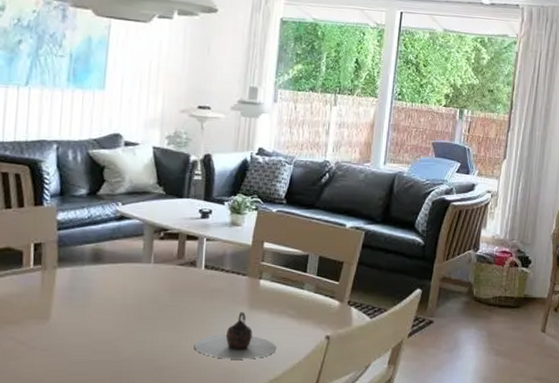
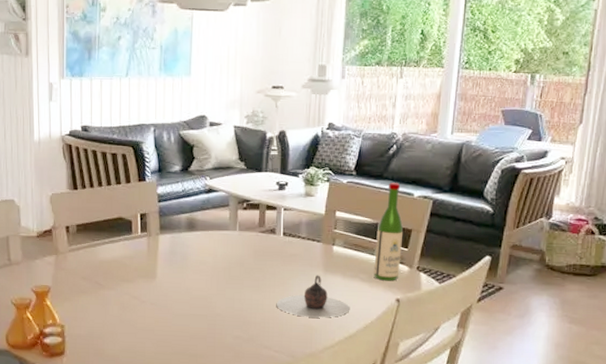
wine bottle: none [303,213,334,317] -> present [374,183,403,281]

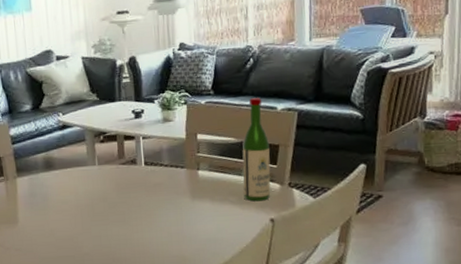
teapot: present [276,275,350,318] -> none [145,202,223,248]

